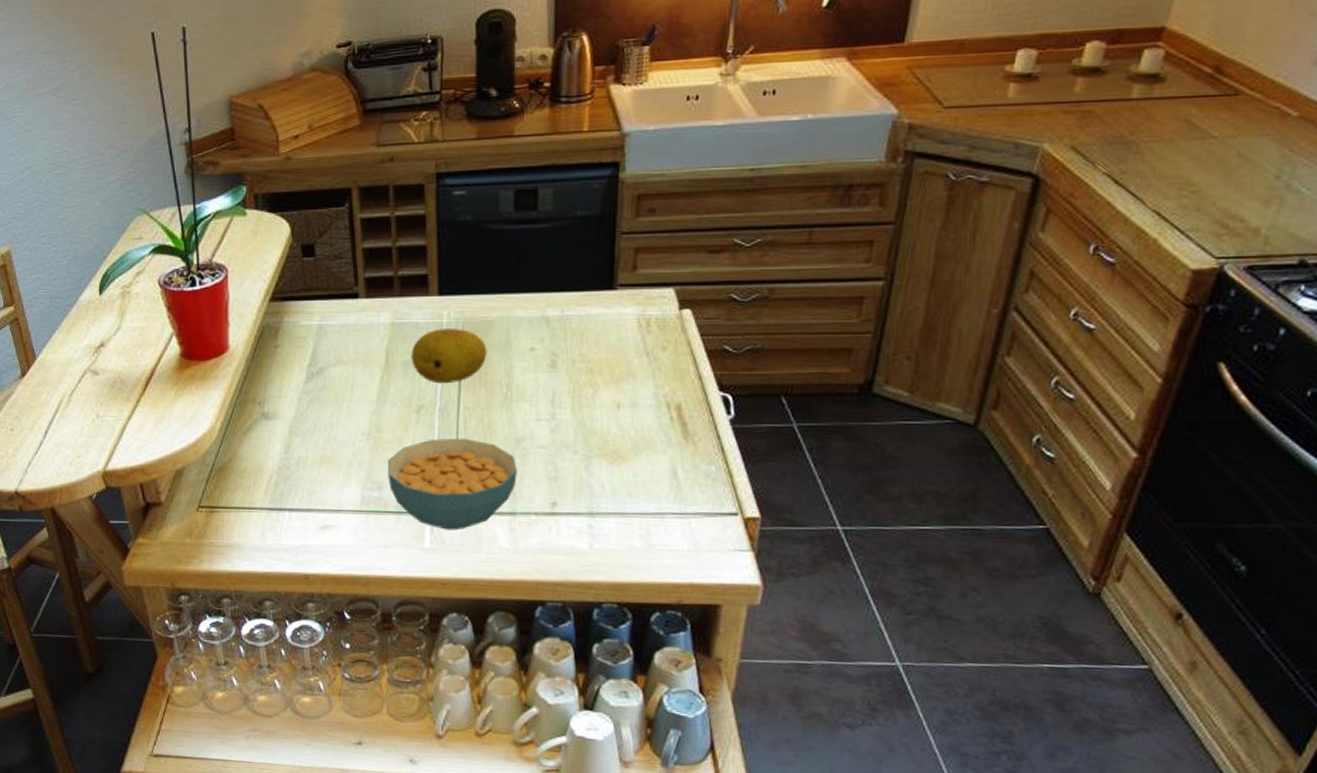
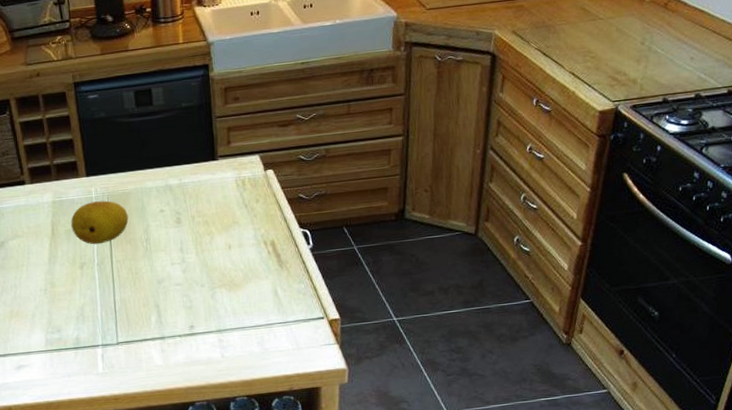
cereal bowl: present [387,438,517,531] -> none [62,284,162,357]

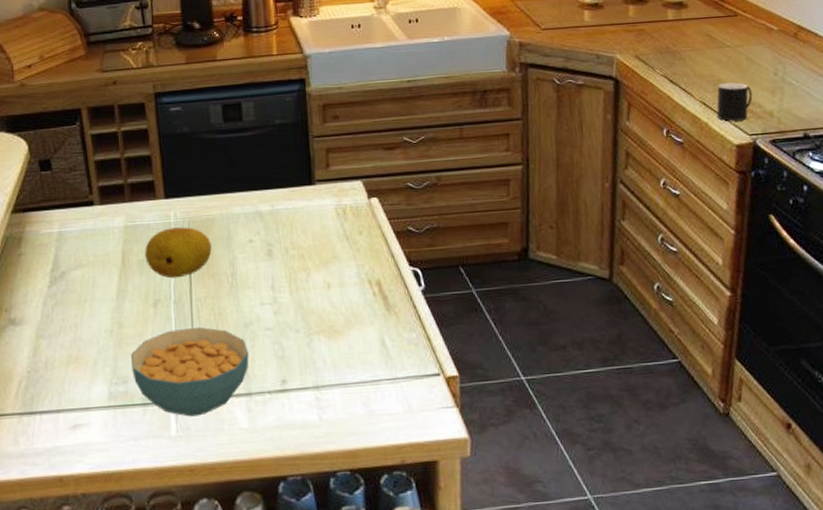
cereal bowl: none [62,284,162,357] -> present [130,326,249,417]
cup: none [584,53,619,90] -> present [716,82,753,121]

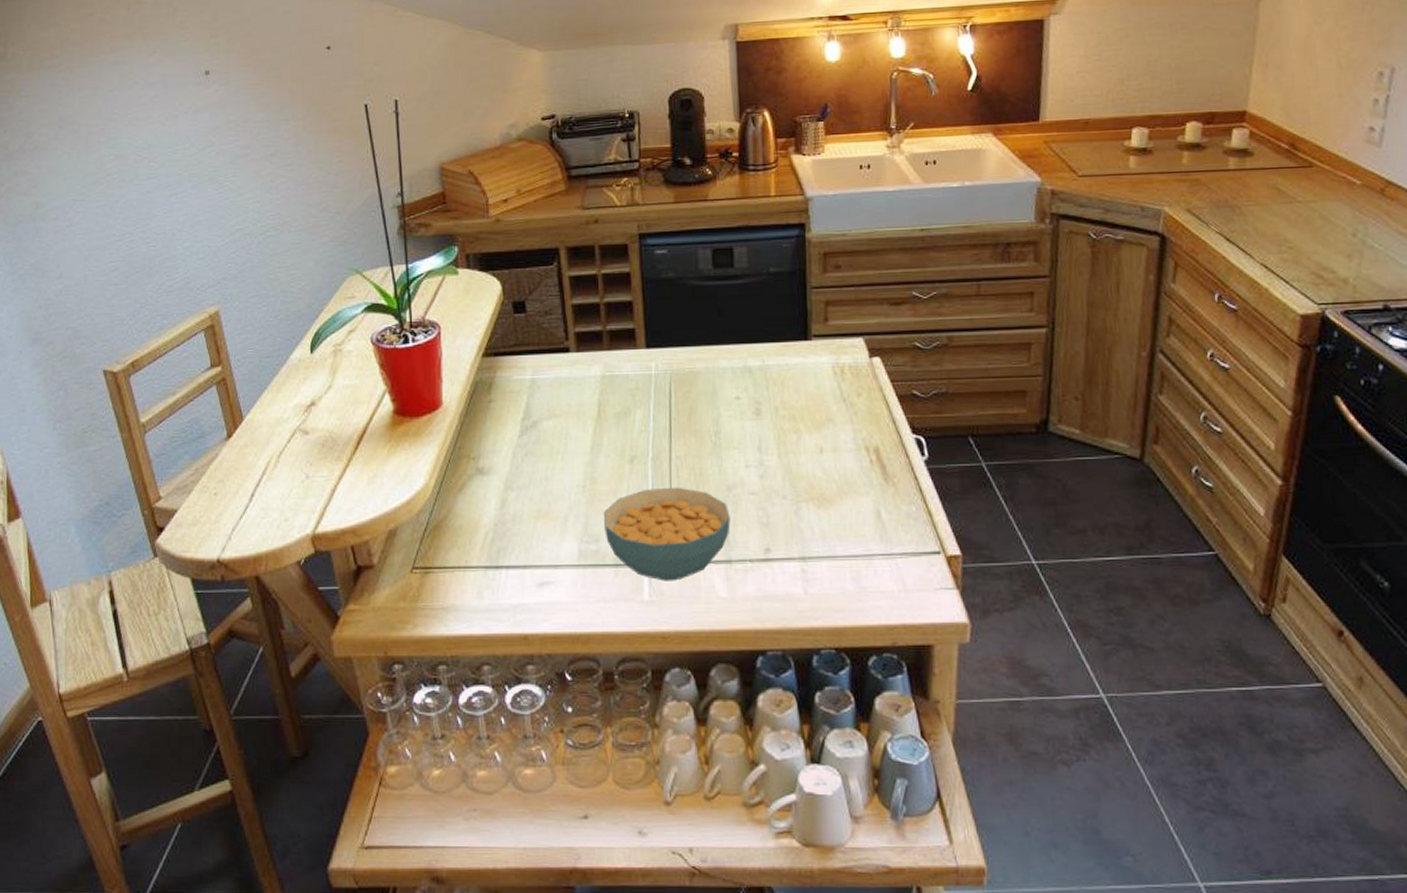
fruit: present [145,227,212,279] -> none [622,380,695,434]
cup: present [716,82,753,121] -> none [1279,243,1325,288]

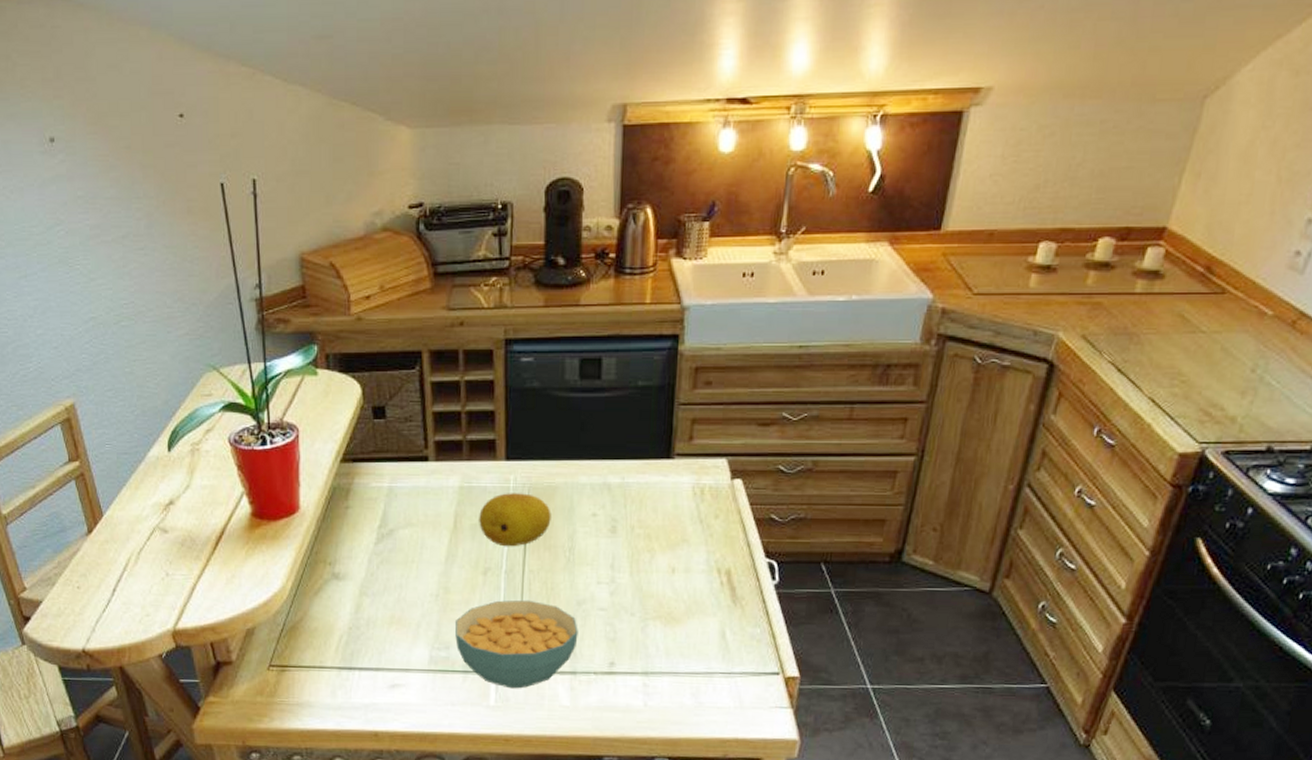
fruit: none [622,380,695,434] -> present [479,493,551,547]

